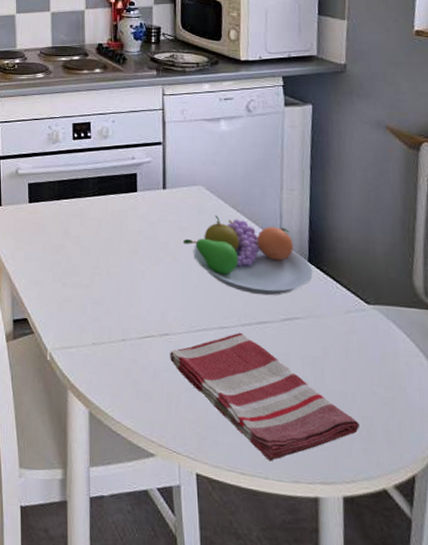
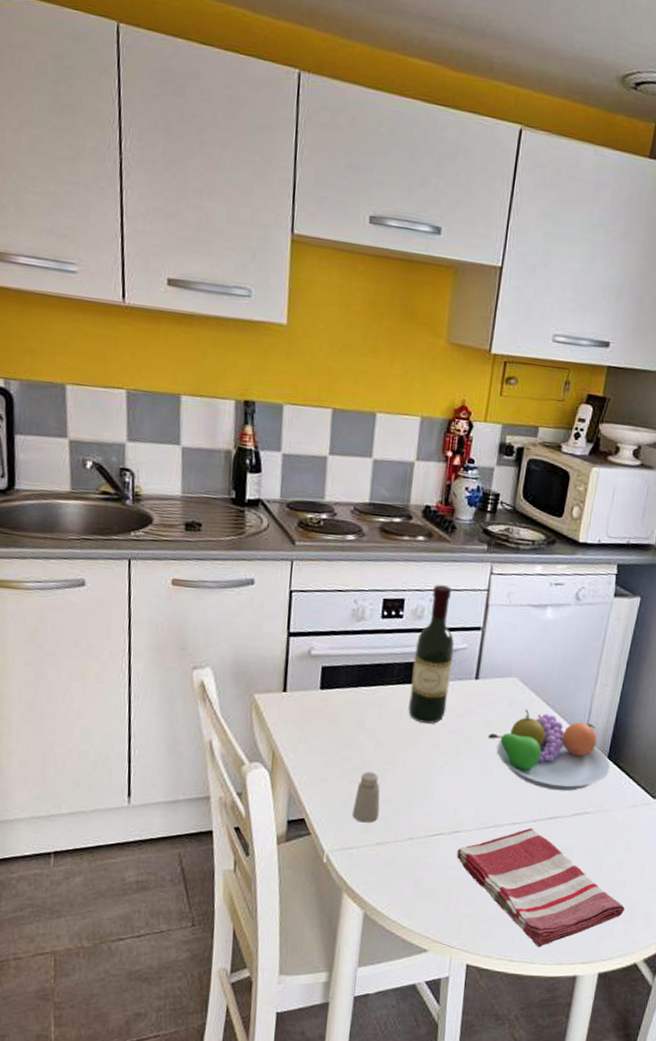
saltshaker: none [68,275,91,324] -> present [353,771,380,823]
wine bottle: none [105,108,140,231] -> present [408,585,455,724]

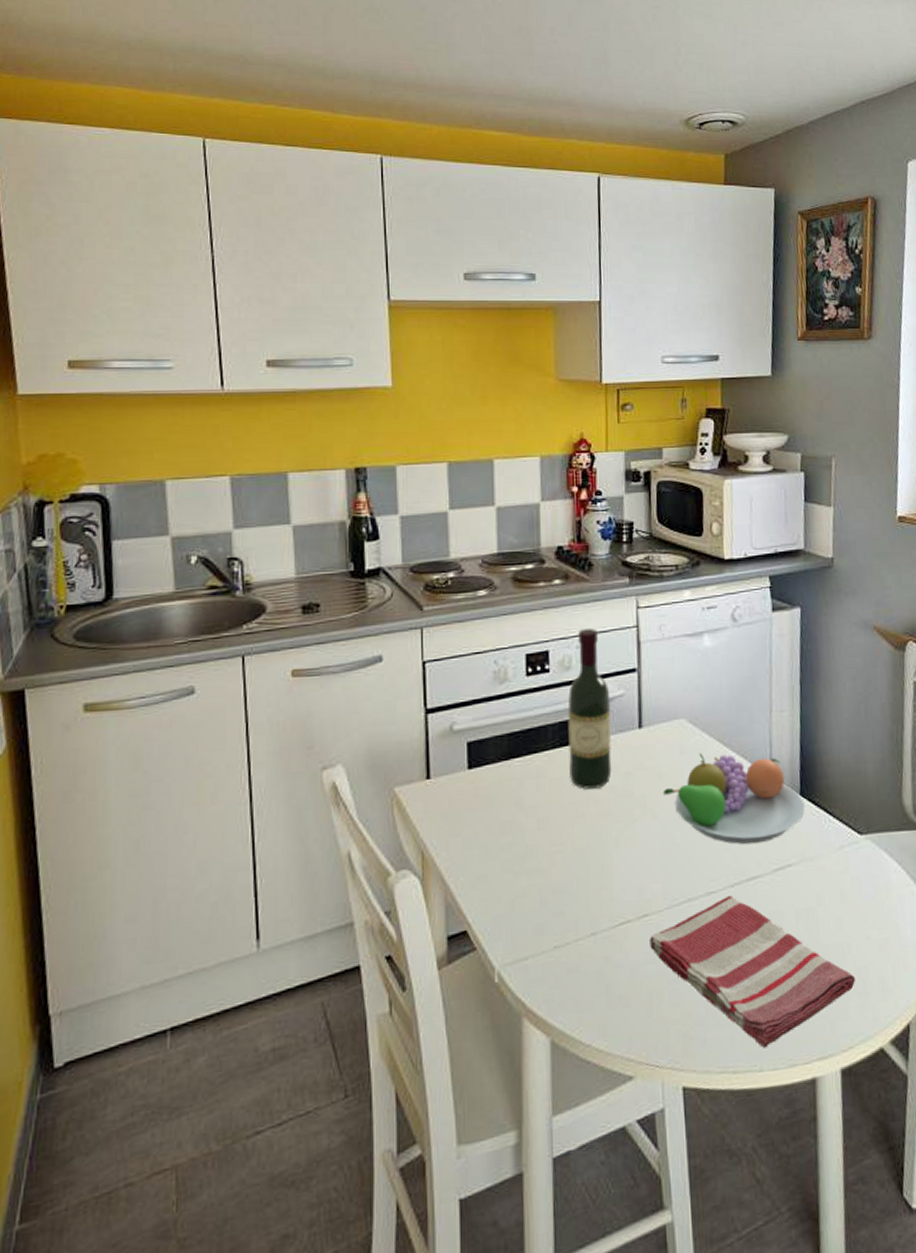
saltshaker: present [353,771,380,823] -> none [522,858,553,924]

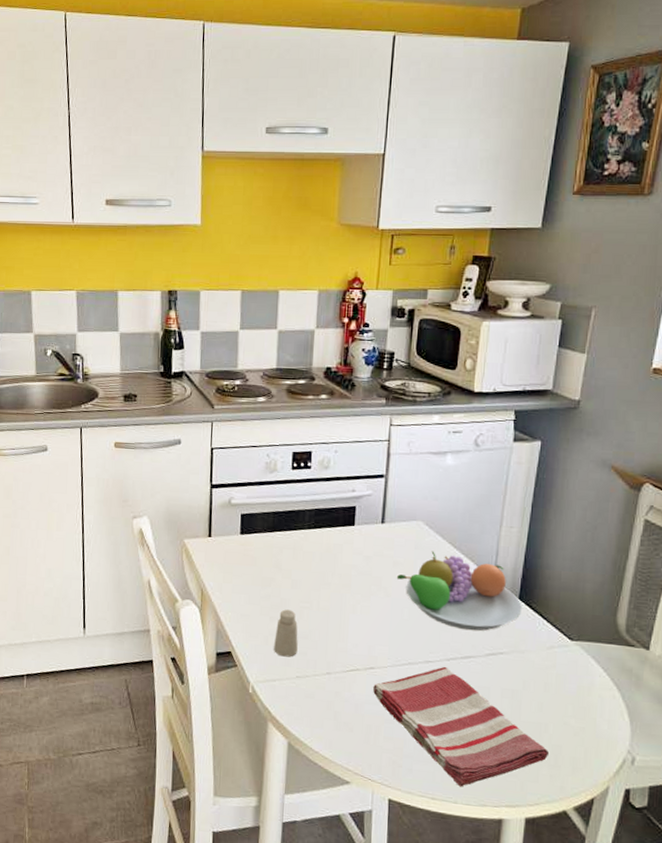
saltshaker: none [522,858,553,924] -> present [274,609,298,657]
wine bottle: present [567,629,612,790] -> none [320,437,360,565]

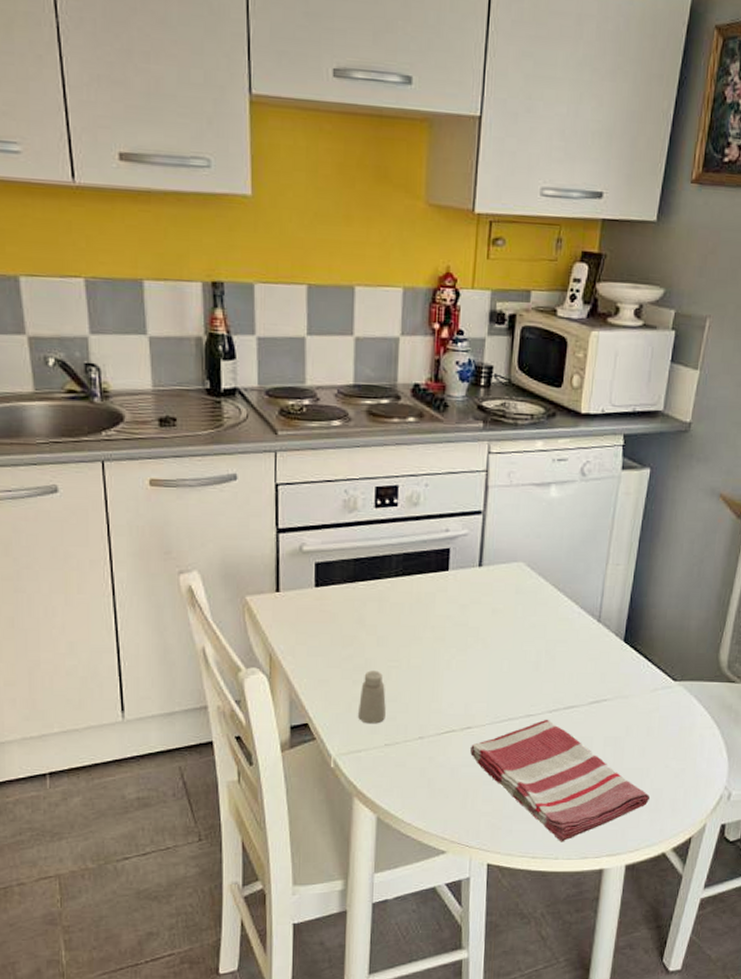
fruit bowl: present [396,551,522,631] -> none [495,595,627,679]

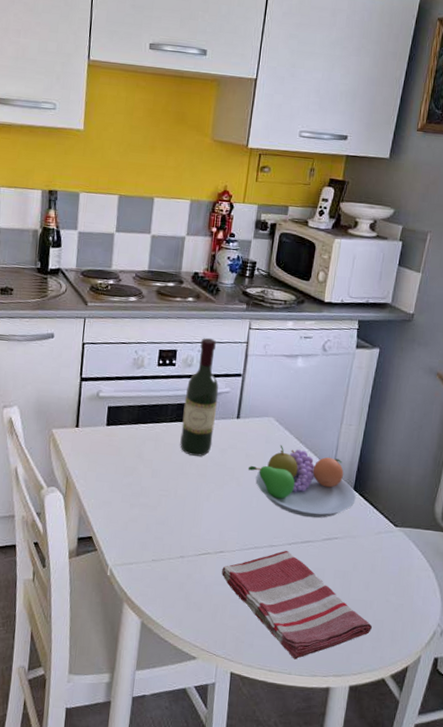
saltshaker: present [358,670,386,724] -> none [132,497,156,542]
wine bottle: none [410,468,455,616] -> present [180,338,219,456]
fruit bowl: none [495,595,627,679] -> present [248,445,356,518]

